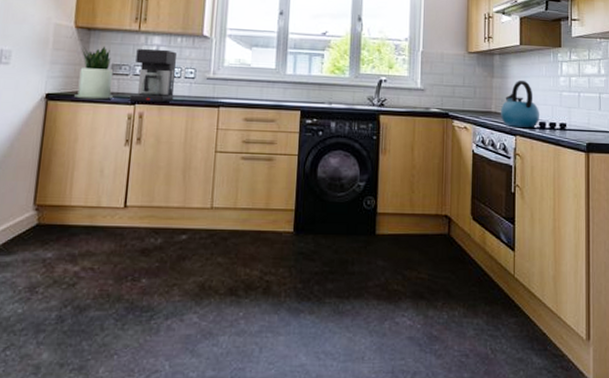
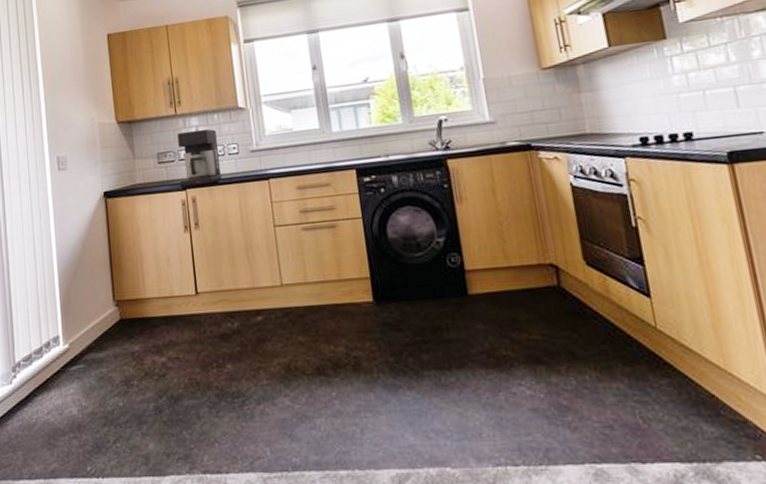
planter: present [74,46,114,100] -> none [126,136,165,193]
kettle: present [500,81,540,129] -> none [597,89,654,148]

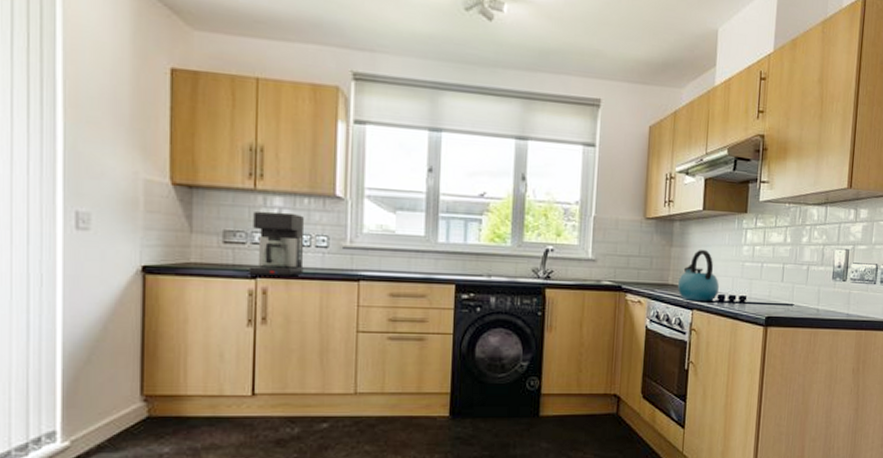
kettle: none [597,89,654,148] -> present [677,250,720,302]

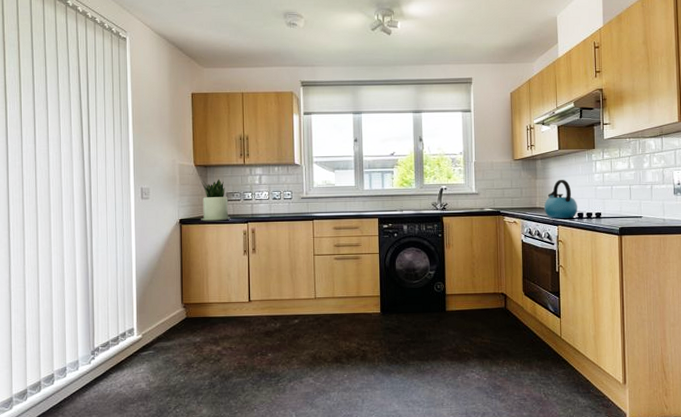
planter: none [179,208,229,274] -> present [201,179,231,222]
coffee maker: present [249,211,305,278] -> none [243,177,277,222]

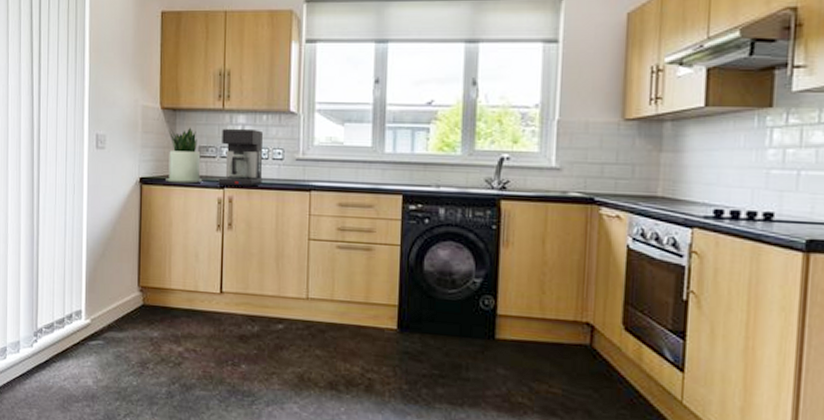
coffee maker: none [243,177,277,222] -> present [218,128,264,188]
kettle: present [543,180,578,220] -> none [669,155,733,219]

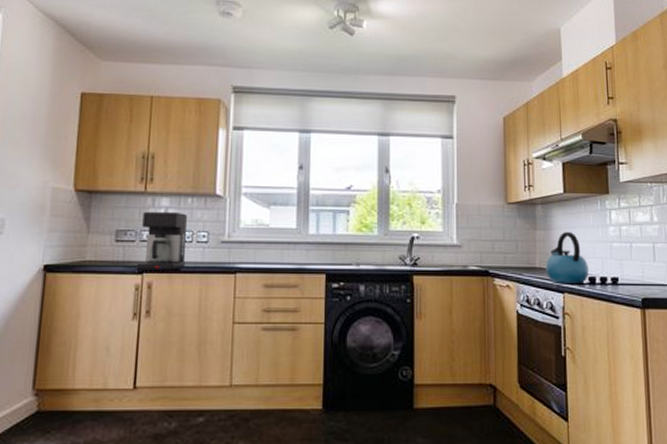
planter: present [166,127,203,184] -> none [75,210,119,270]
kettle: none [669,155,733,219] -> present [545,232,590,285]

